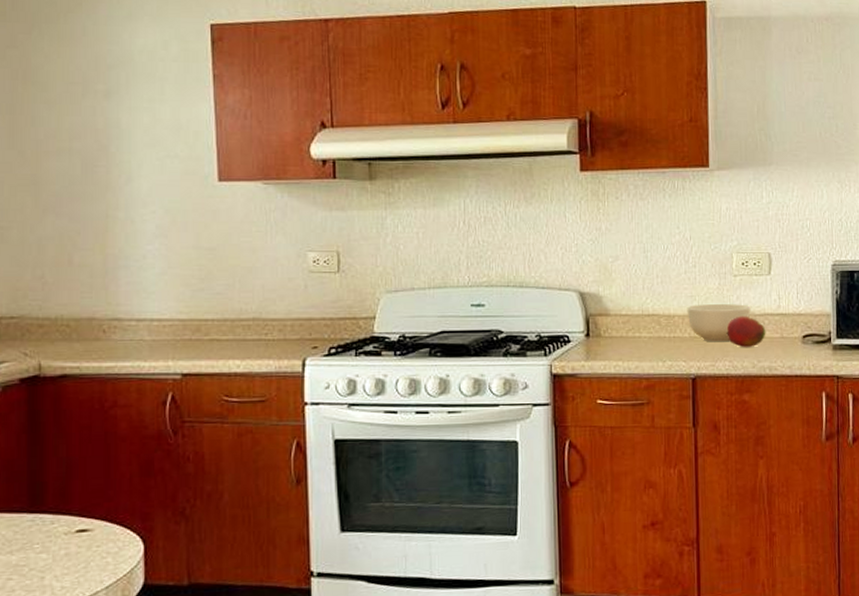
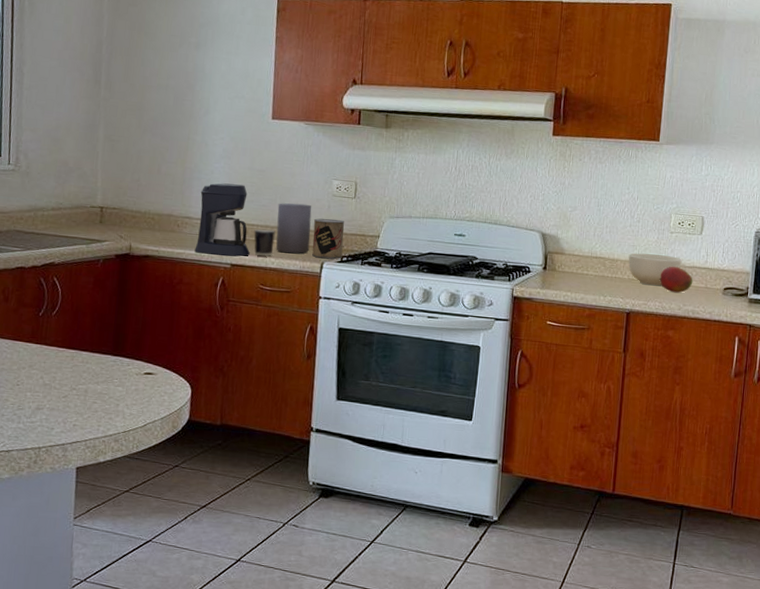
coffee maker: none [130,269,206,366] -> present [194,183,250,257]
mug: none [209,323,237,358] -> present [253,229,275,256]
canister: none [237,286,285,352] -> present [276,203,312,254]
tin can: none [288,301,329,354] -> present [312,218,344,259]

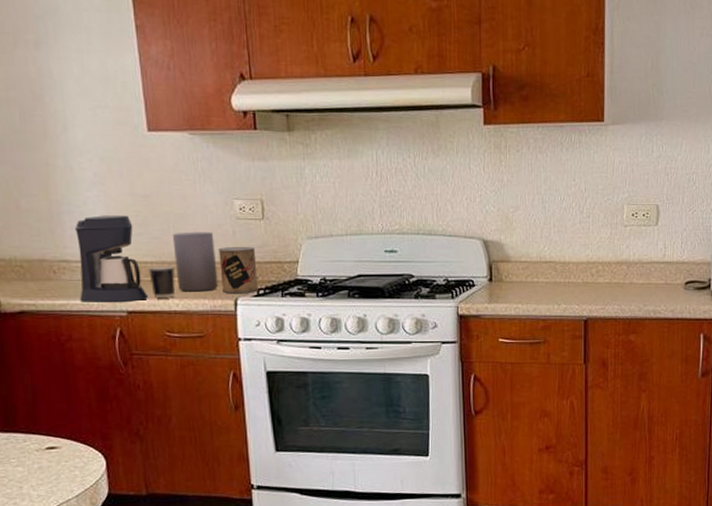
bowl: present [628,253,682,286] -> none [580,251,639,288]
fruit: present [658,266,693,293] -> none [615,263,652,293]

